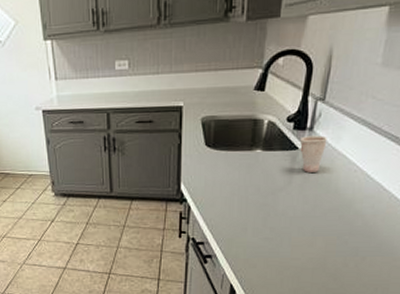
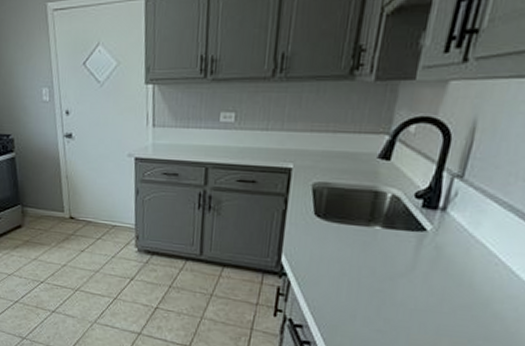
cup: present [300,135,327,172] -> none [428,217,464,260]

